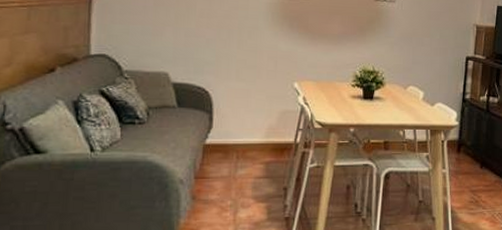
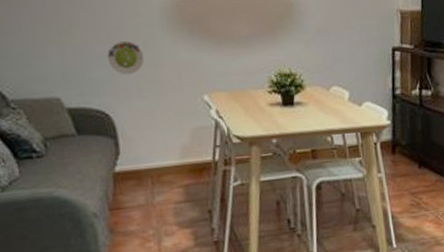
salad plate: none [215,28,247,59] -> present [107,40,145,75]

